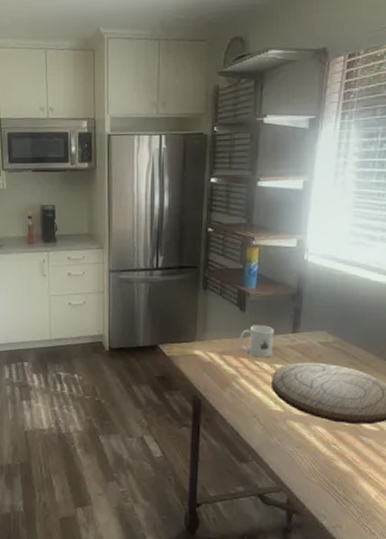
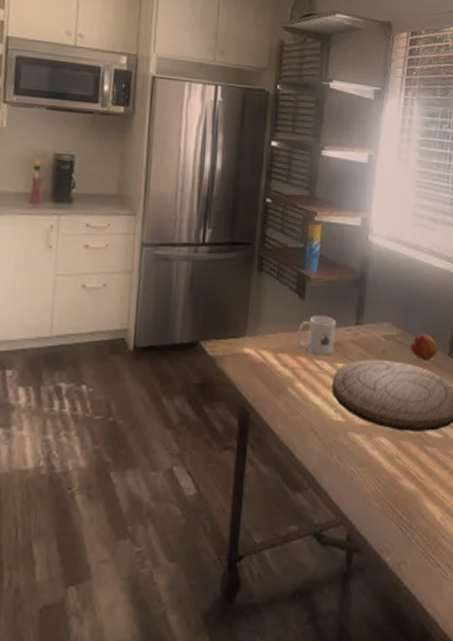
fruit: none [347,341,375,364] -> present [411,333,438,360]

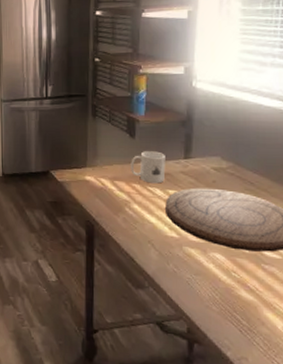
fruit: present [411,333,438,360] -> none [242,166,272,190]

